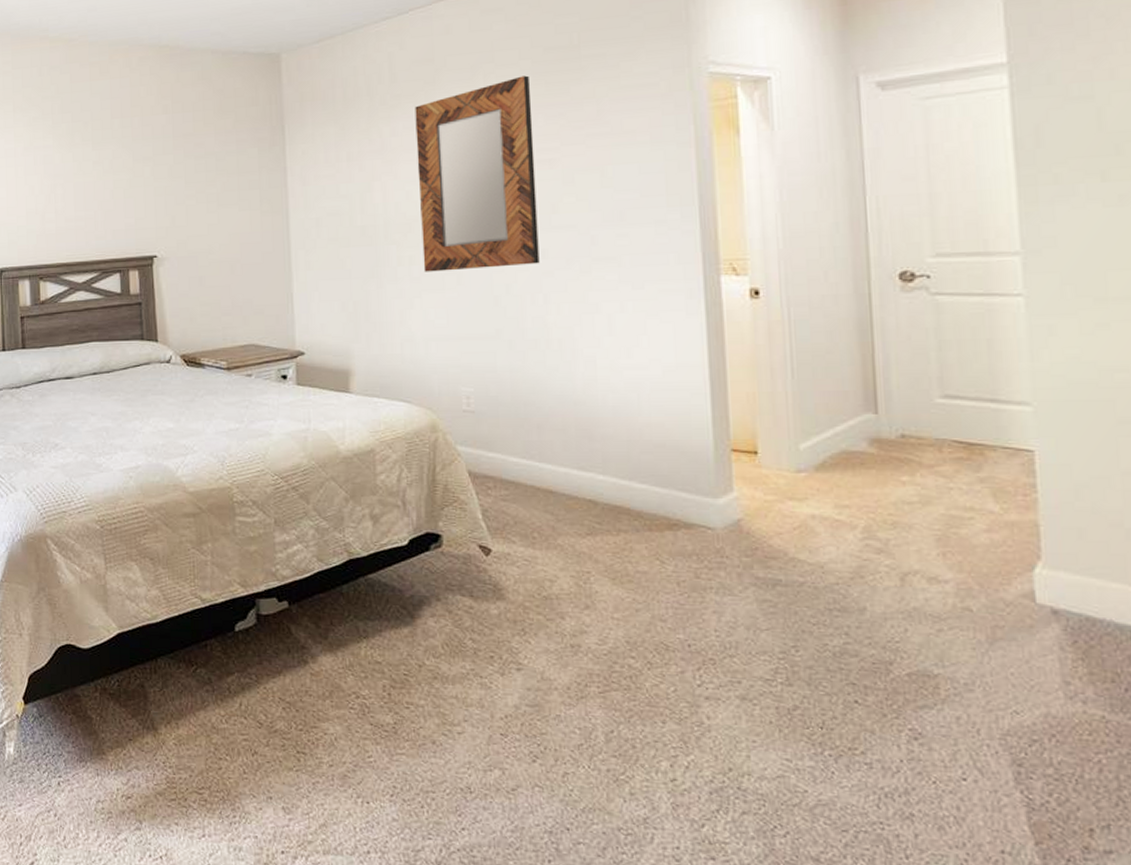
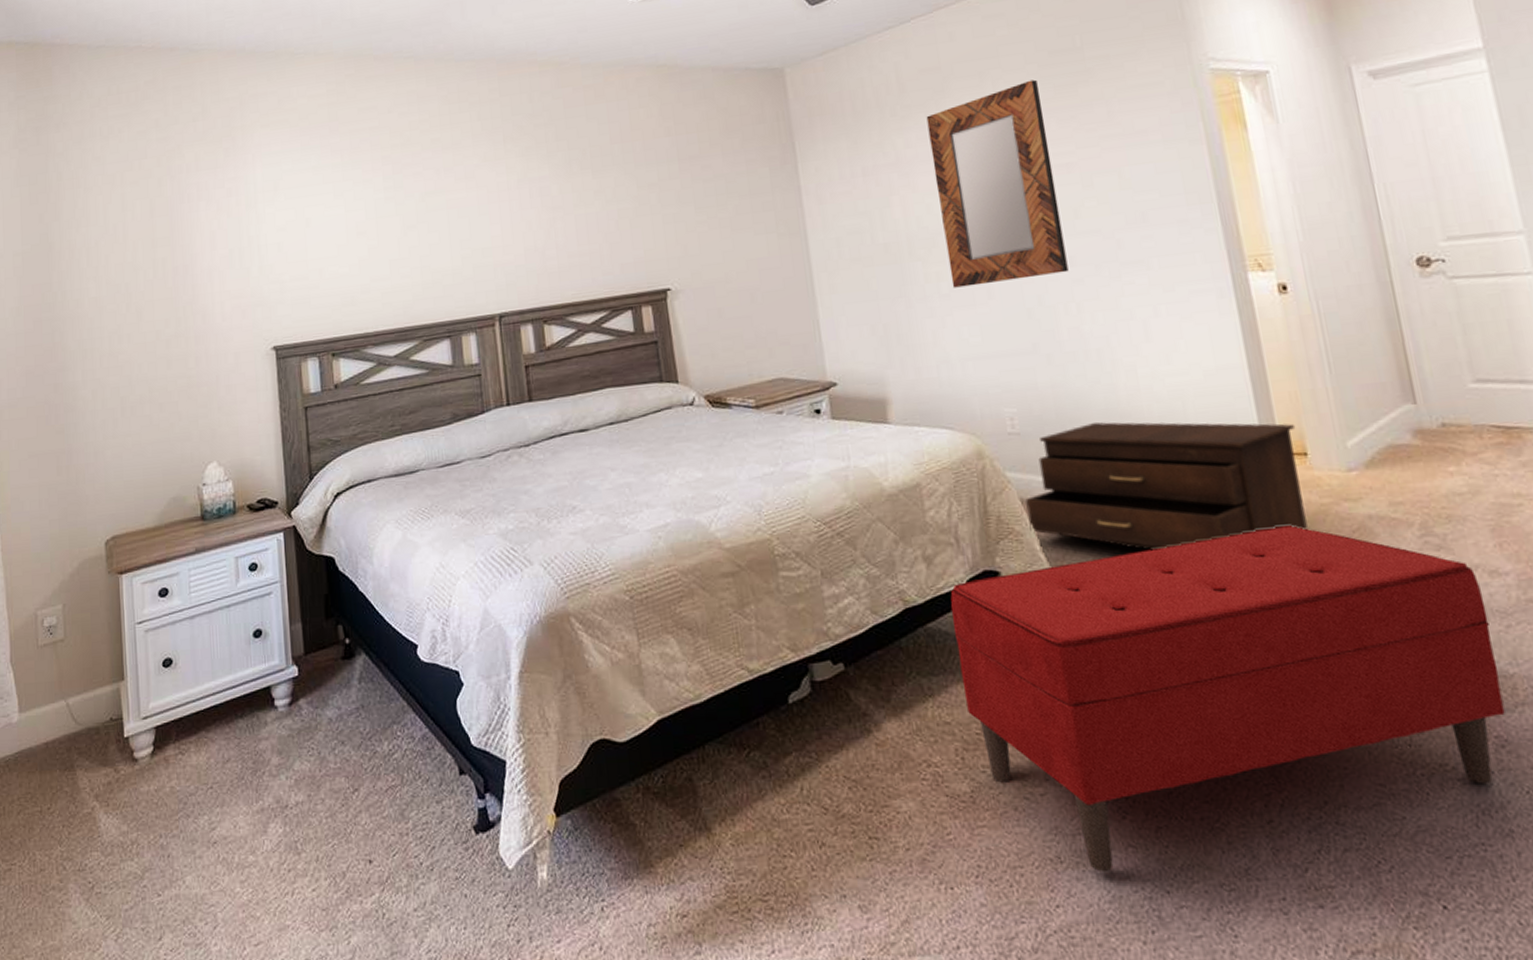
bench: none [391,517,923,805] -> present [950,525,1505,871]
drawer: none [473,407,749,529] -> present [1025,422,1308,551]

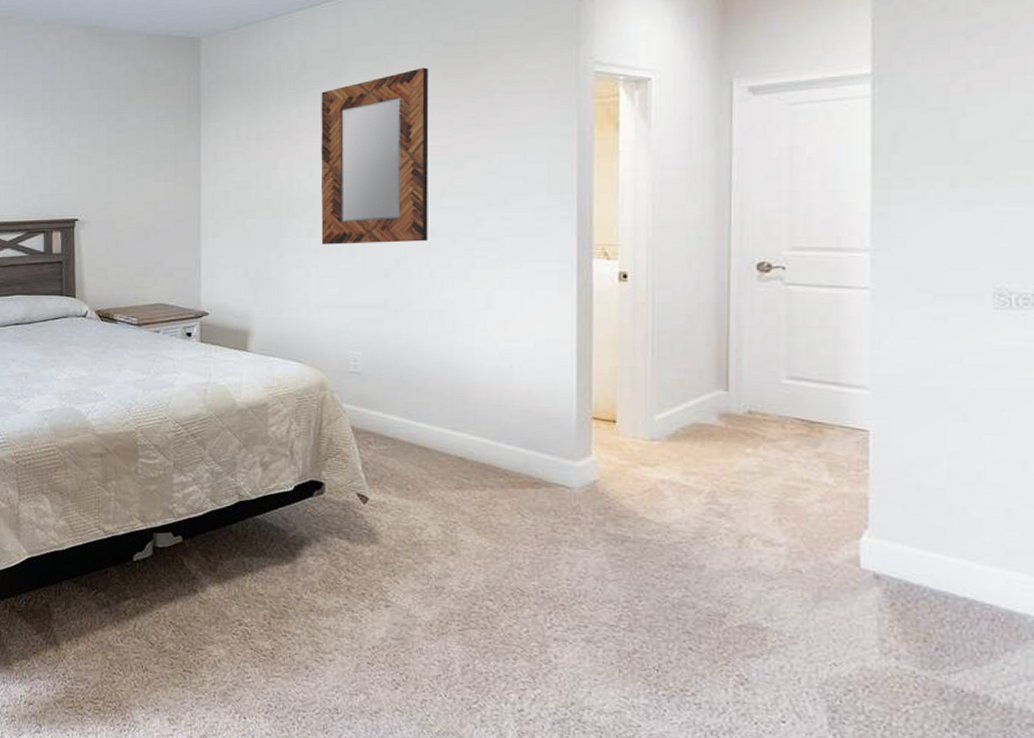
bench: present [950,525,1505,871] -> none [277,478,753,726]
drawer: present [1025,422,1308,551] -> none [356,372,610,485]

